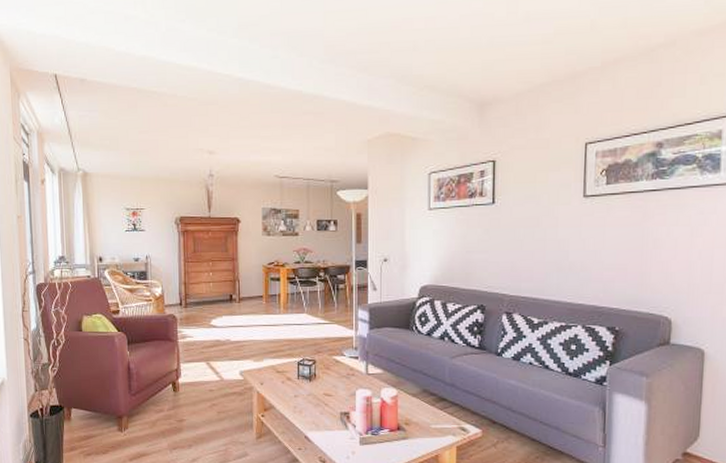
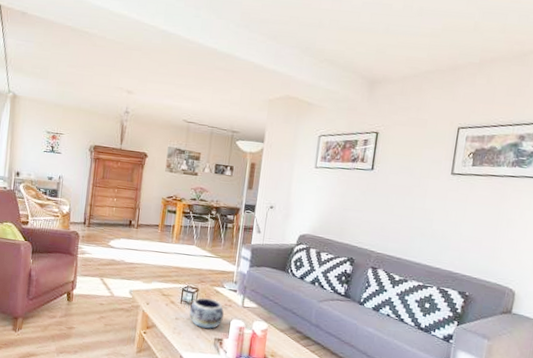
decorative bowl: none [308,370,348,404] -> present [189,297,225,329]

